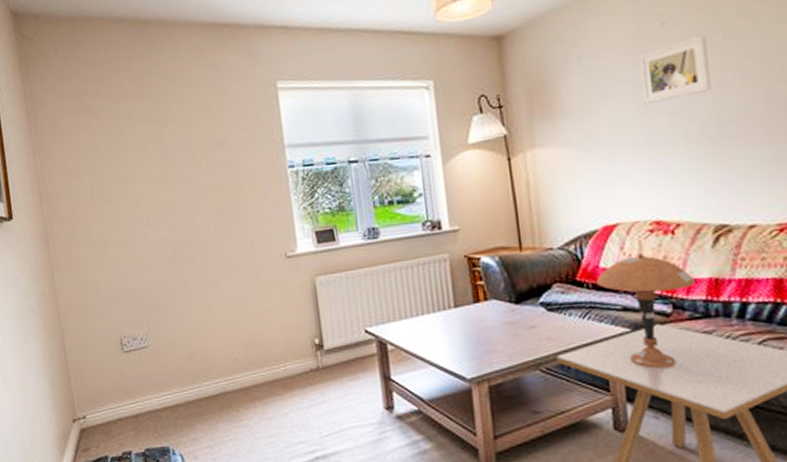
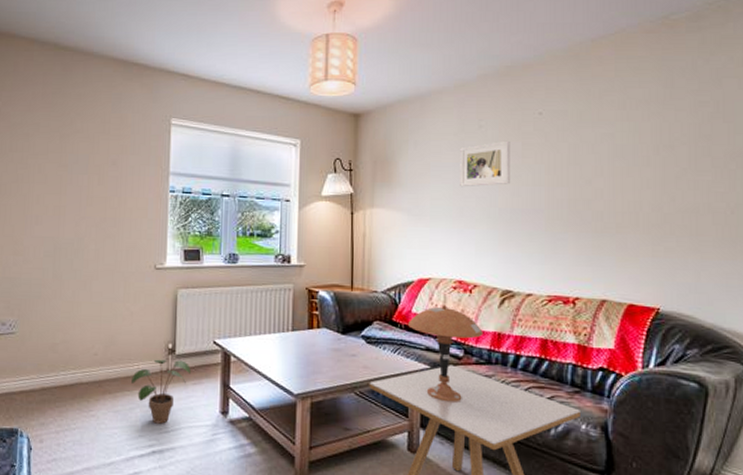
potted plant: none [280,355,344,427] -> present [131,359,191,424]

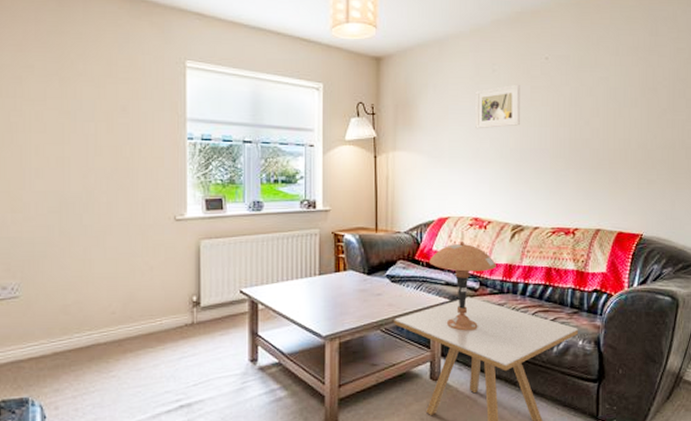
potted plant: present [131,359,191,424] -> none [154,312,217,378]

